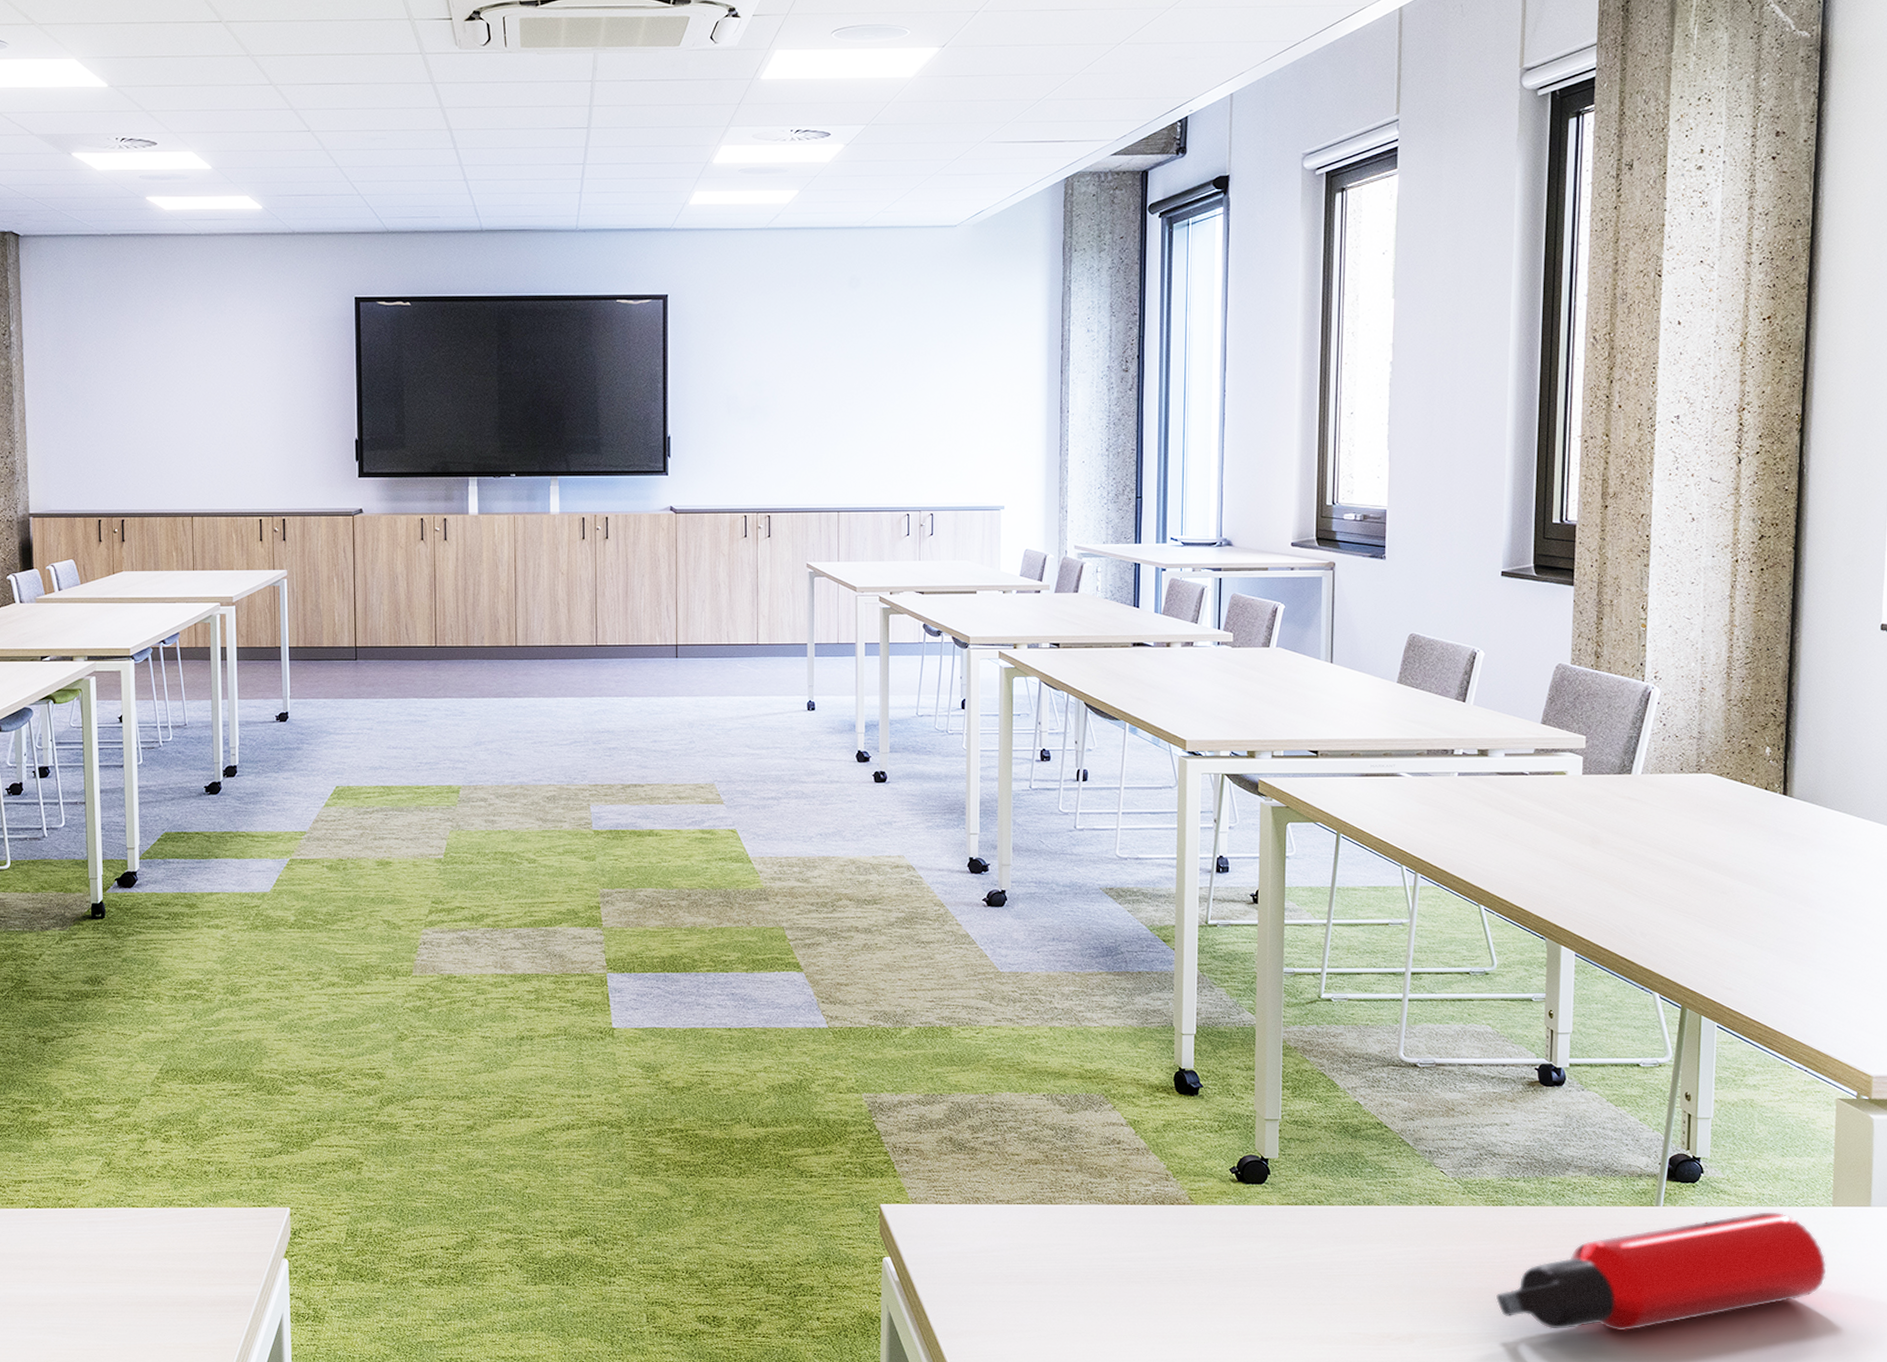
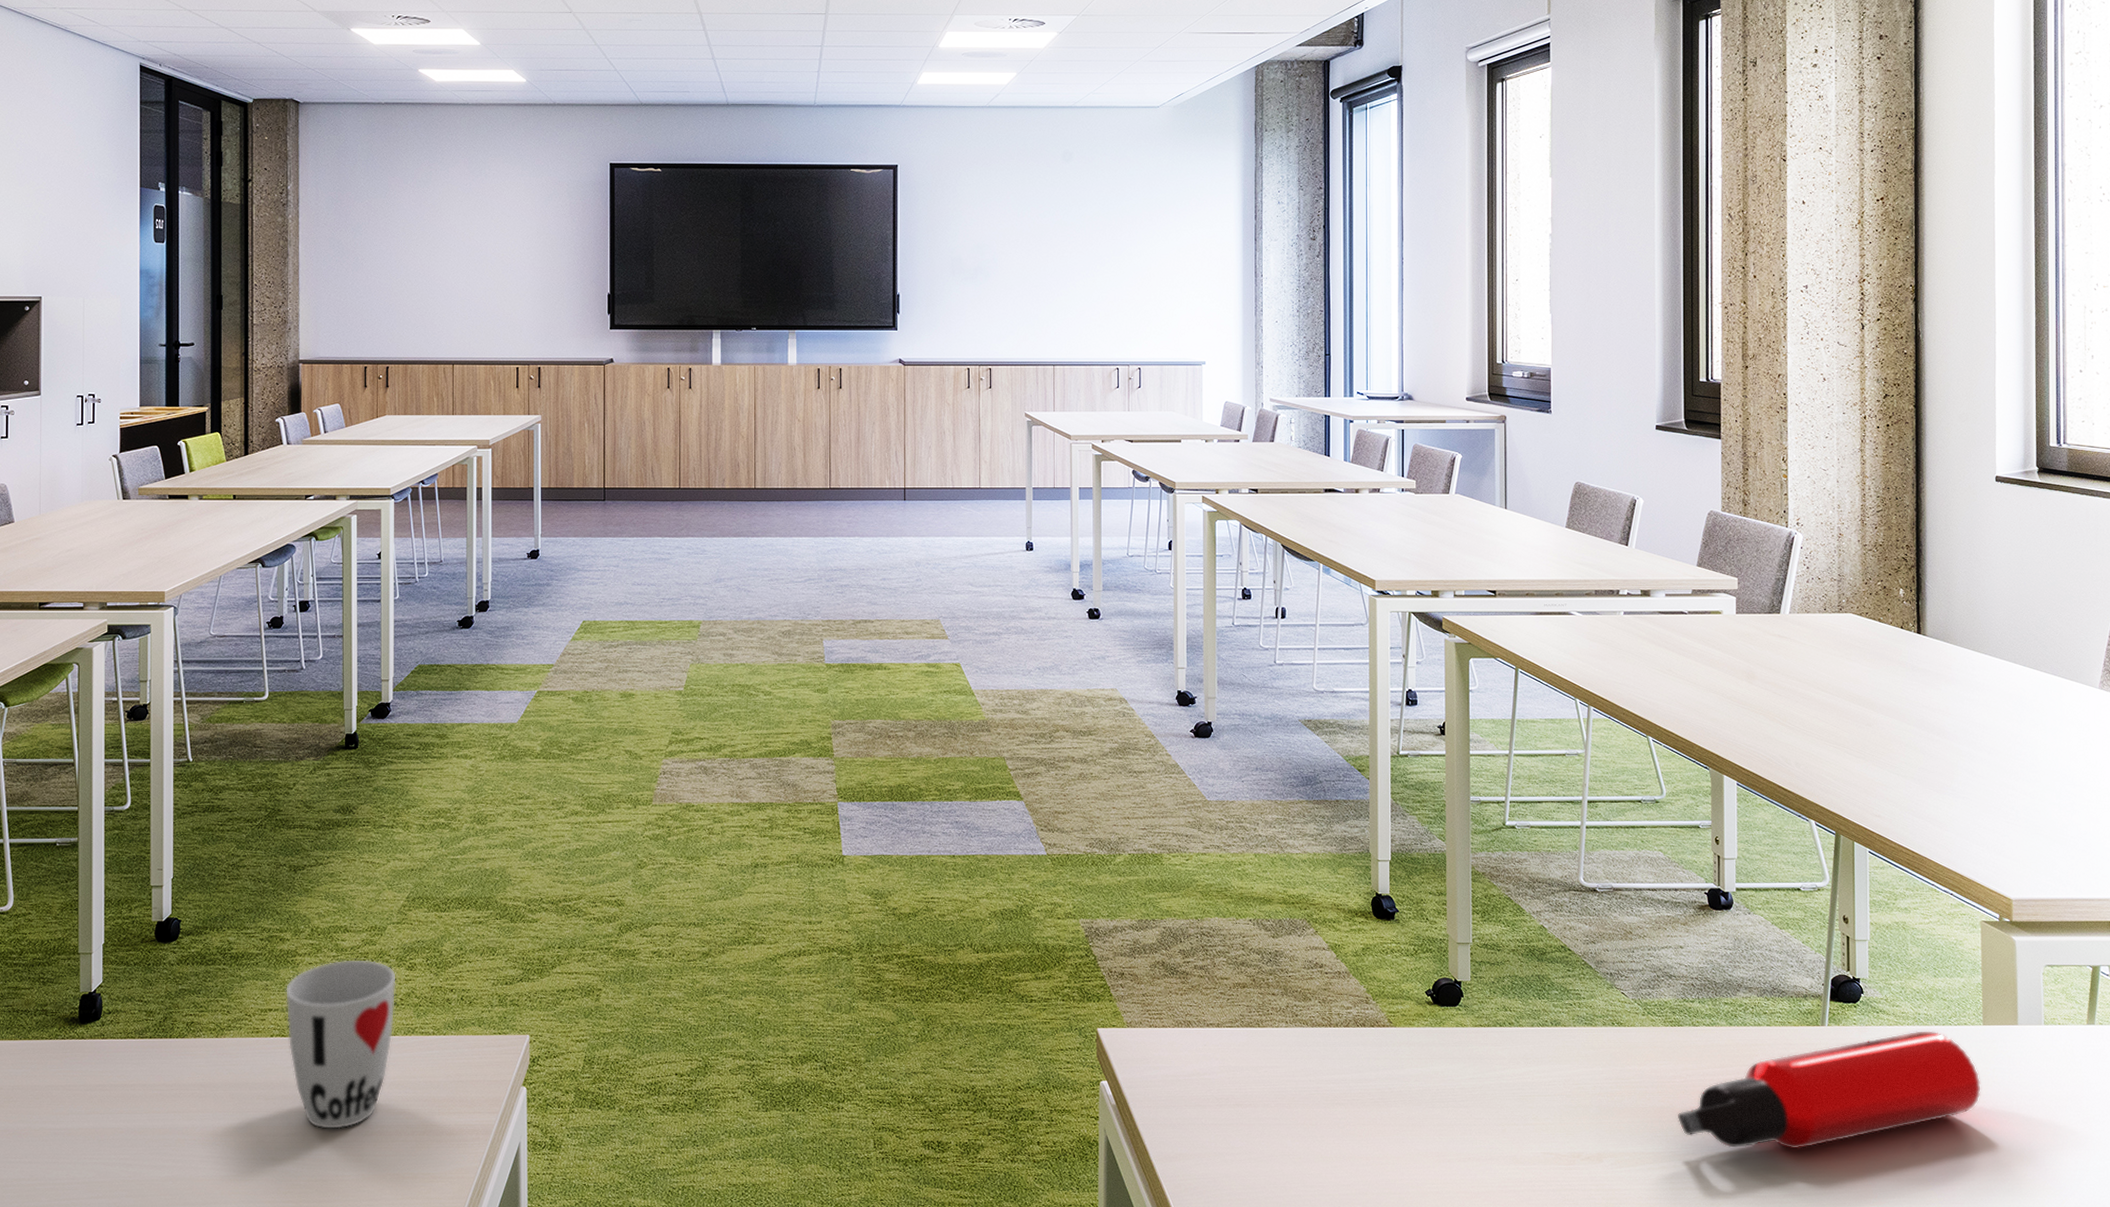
cup: none [39,1131,152,1299] -> present [286,959,396,1129]

